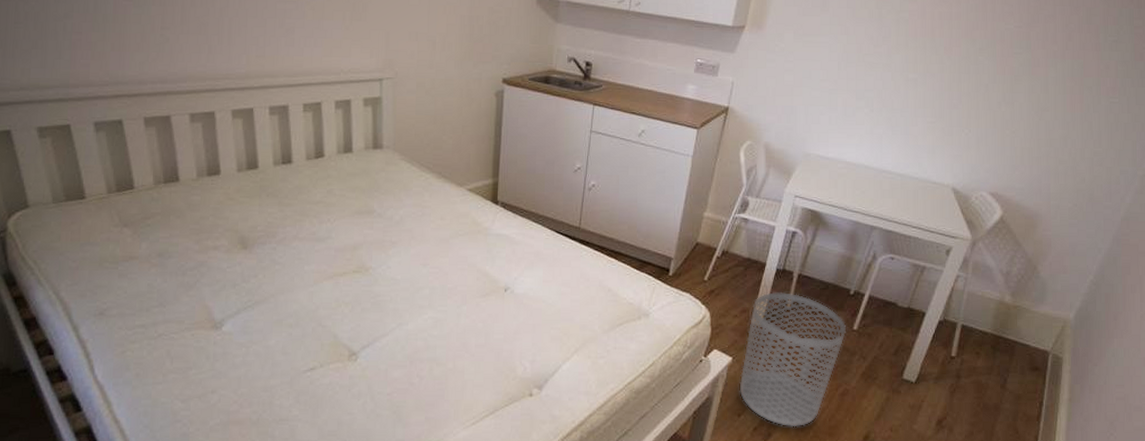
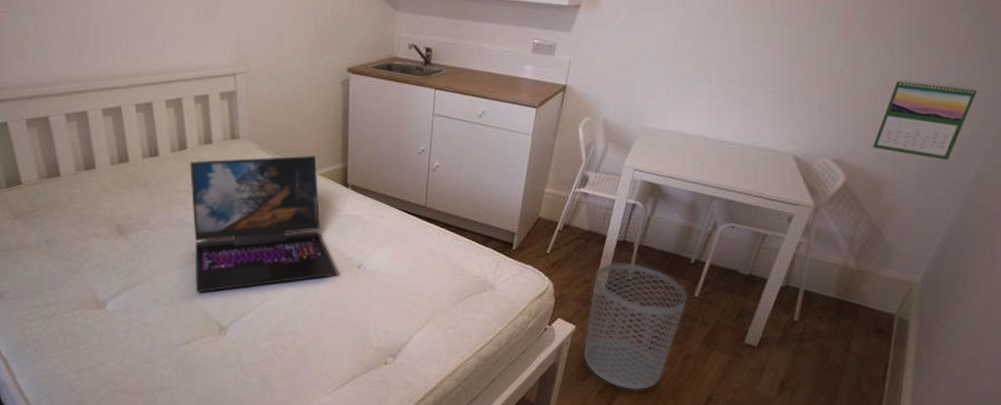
laptop: none [325,168,483,314] -> present [190,155,338,293]
calendar: none [1027,115,1127,198] -> present [872,79,978,161]

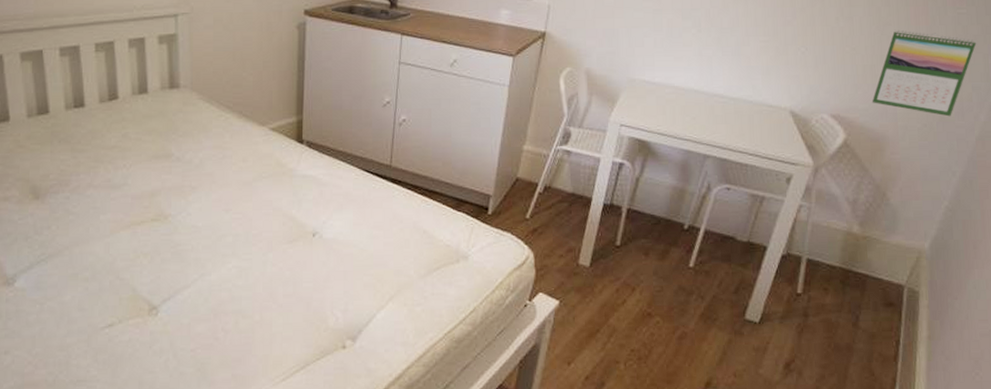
laptop: present [190,155,338,293] -> none [121,107,290,266]
waste bin: present [583,263,688,391] -> none [568,229,682,375]

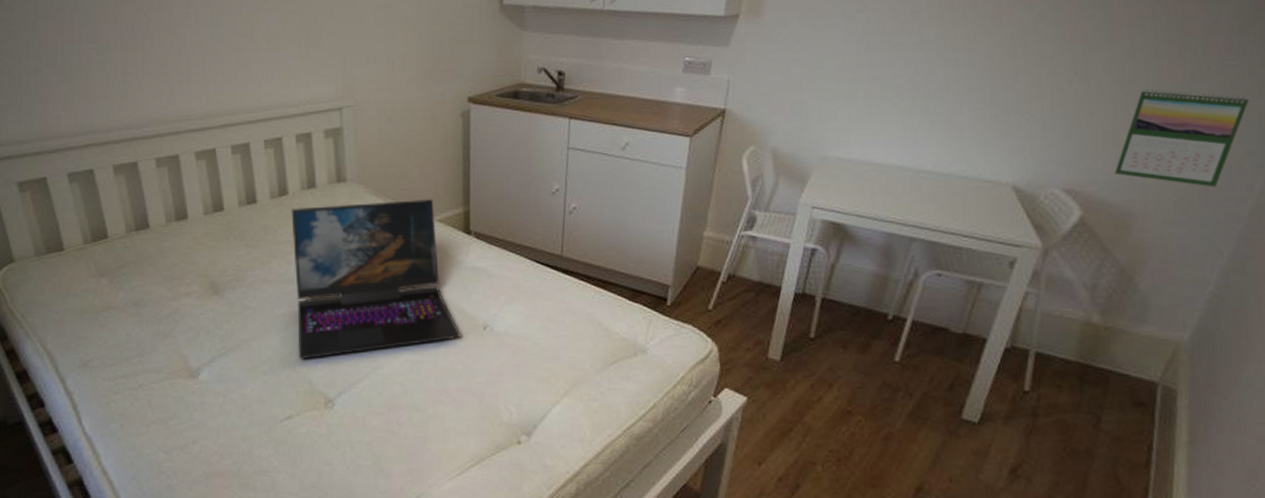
laptop: none [121,107,290,266] -> present [291,198,461,360]

